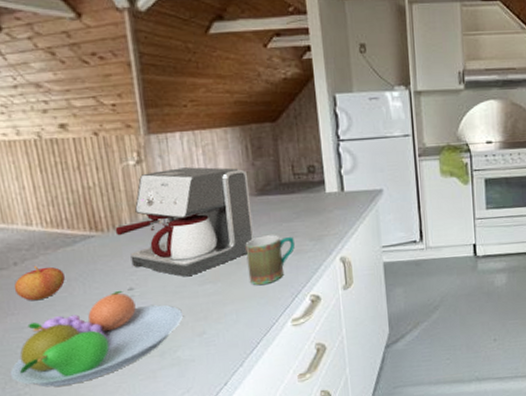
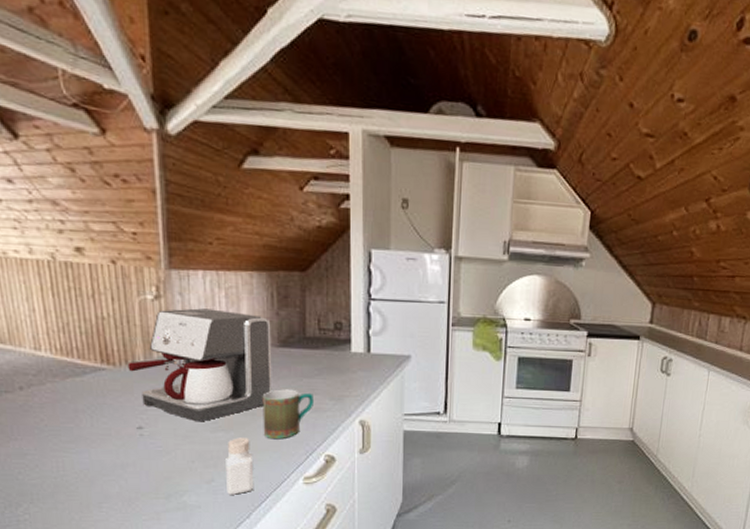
fruit bowl: present [10,290,183,387] -> none [10,427,192,517]
apple: present [14,265,65,301] -> none [18,392,72,429]
pepper shaker: none [215,287,245,345] -> present [226,438,254,495]

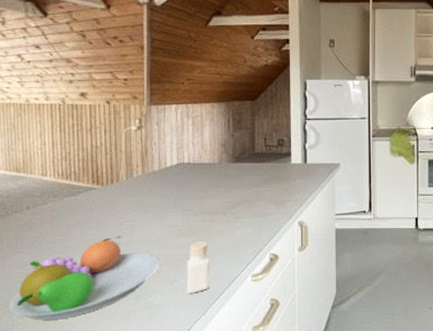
fruit bowl: none [10,427,192,517] -> present [8,237,159,320]
coffee maker: present [127,308,272,422] -> none [113,135,227,230]
mug: present [262,389,313,438] -> none [219,197,260,241]

